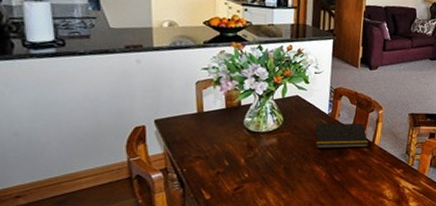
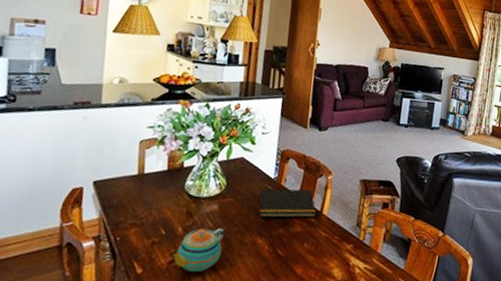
teapot: none [235,158,285,196] -> present [171,228,225,272]

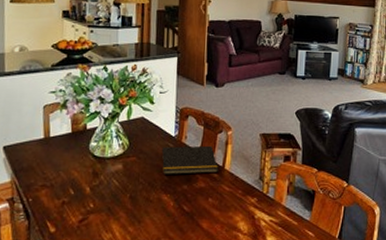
teapot: present [171,228,225,272] -> none [81,186,131,229]

